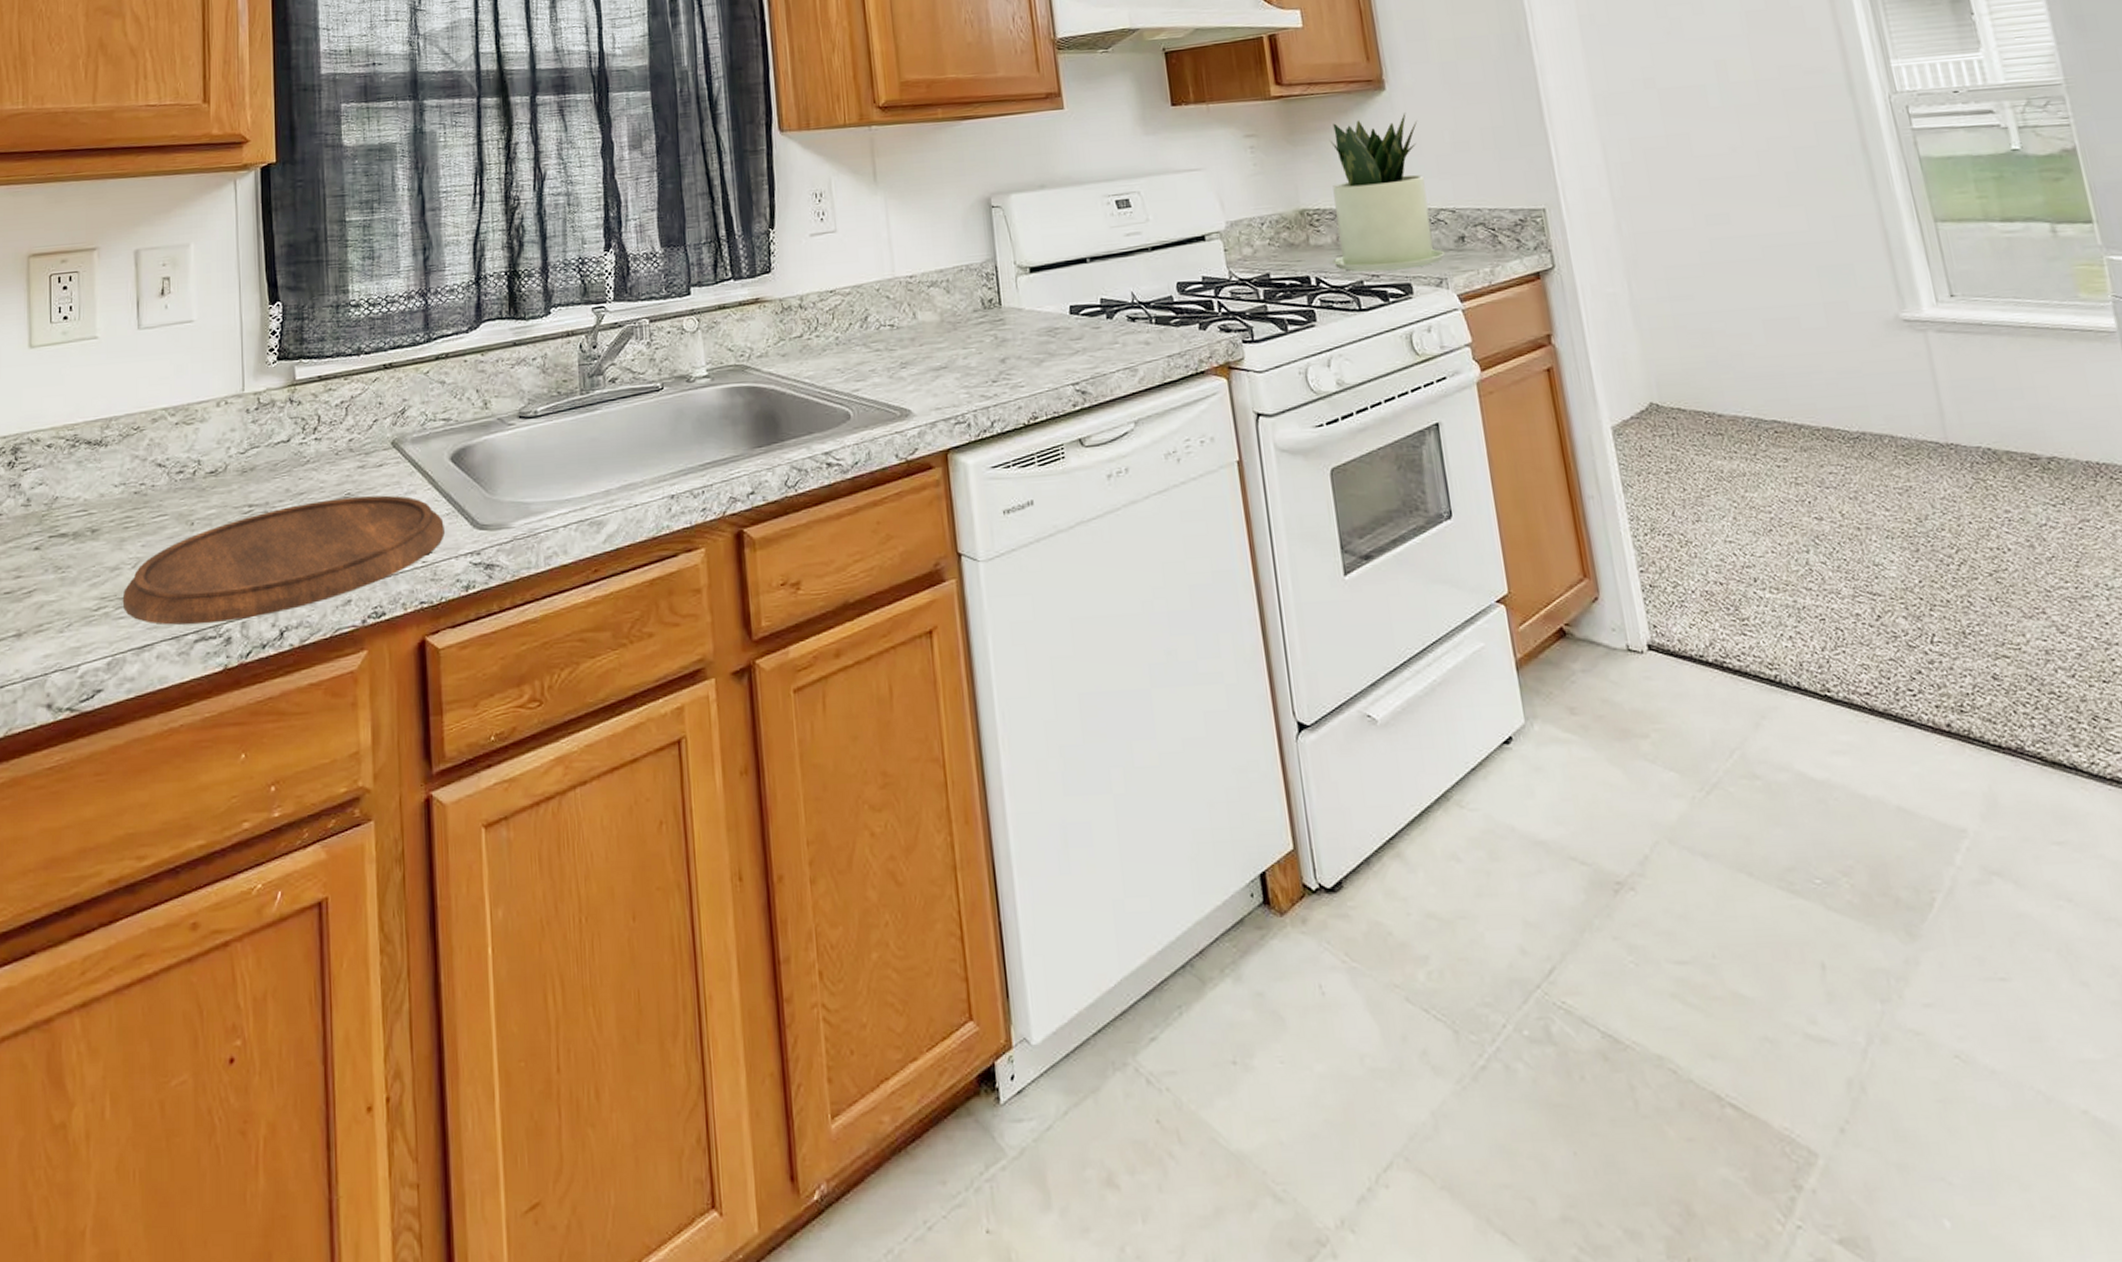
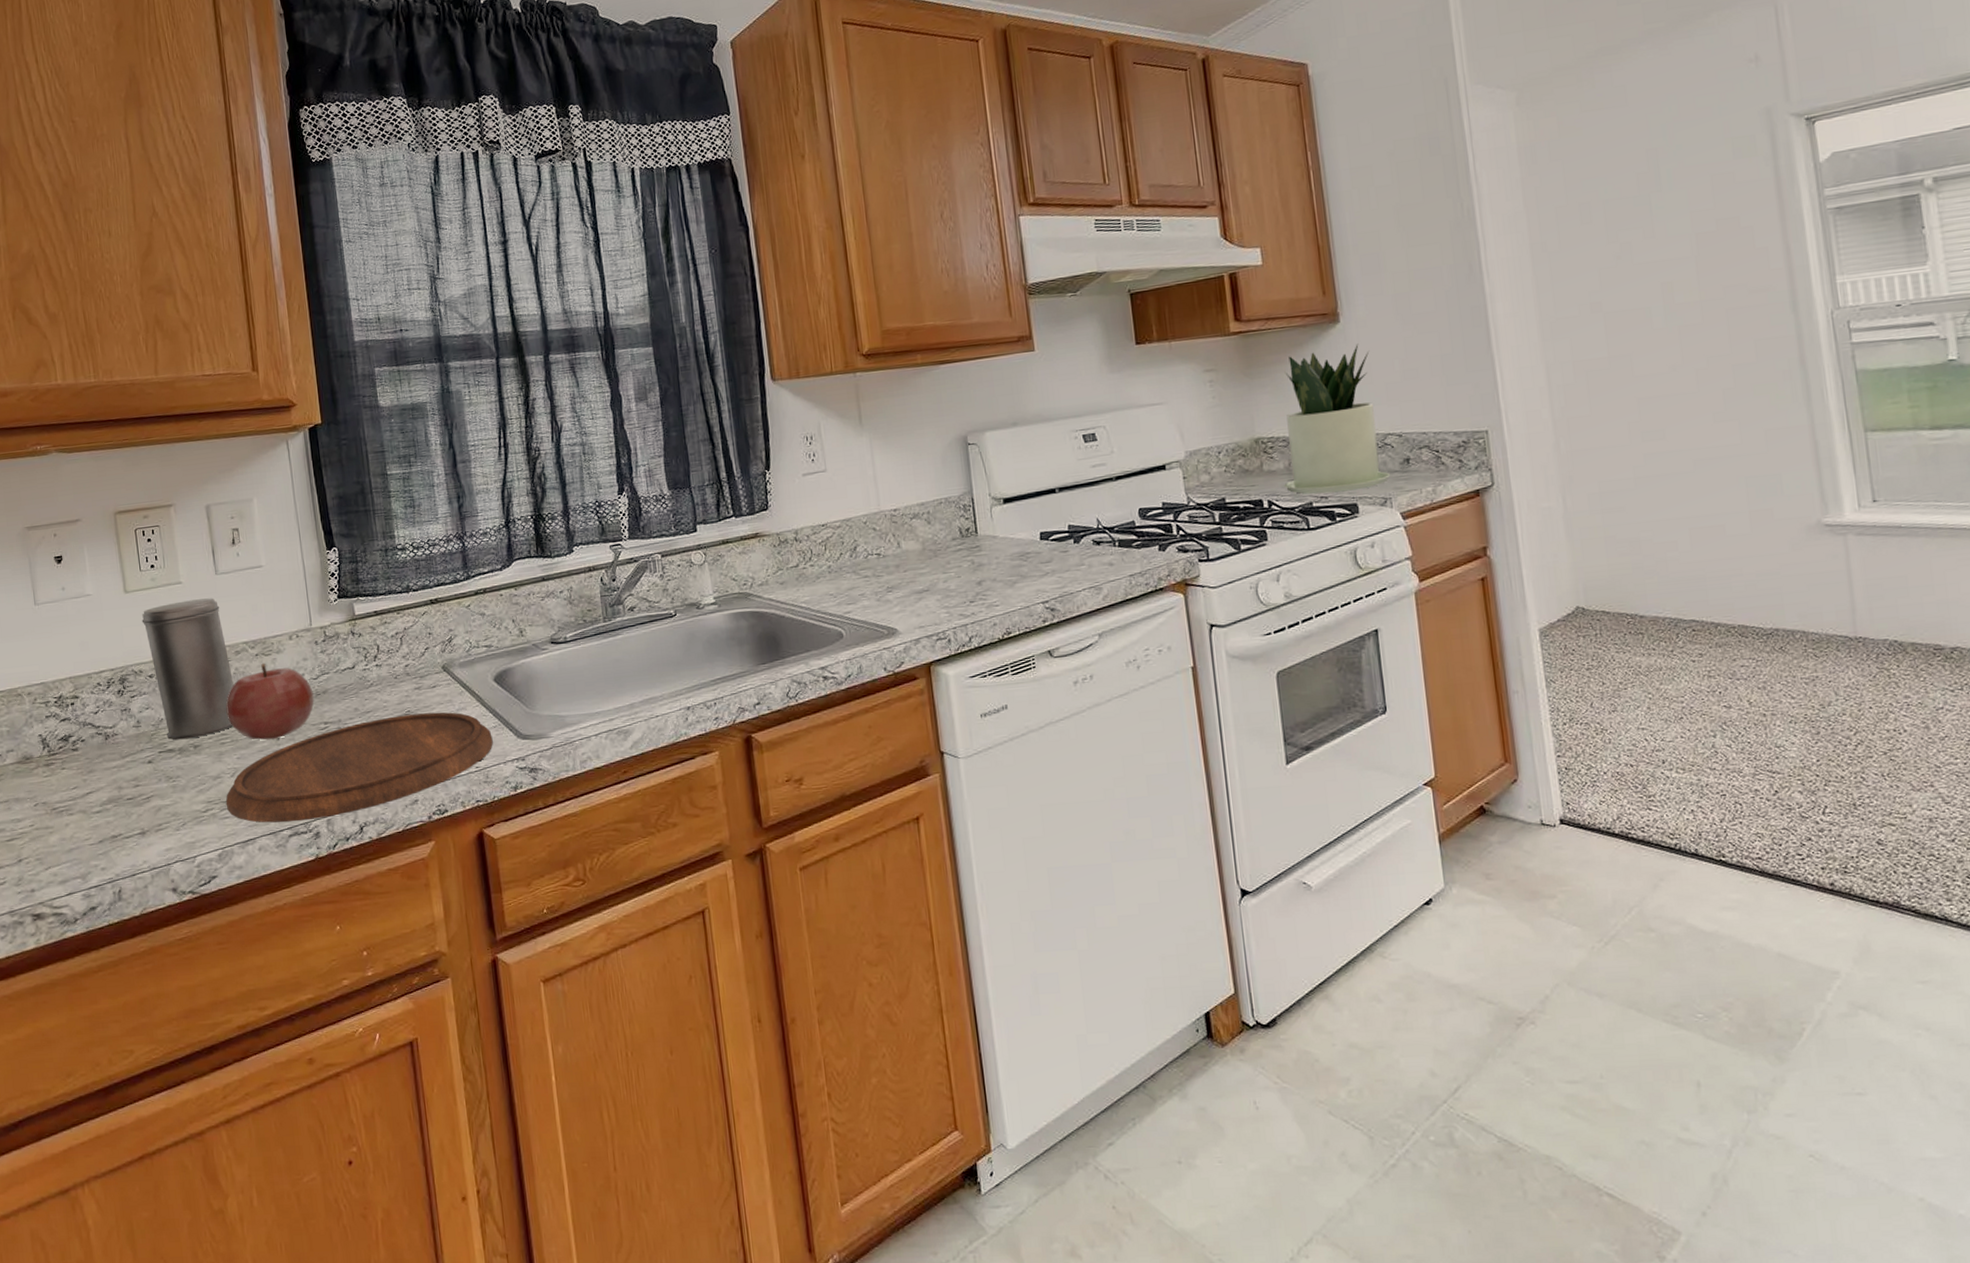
canister: none [46,356,146,523] -> present [141,598,234,740]
fruit: none [134,433,239,525] -> present [225,663,314,740]

